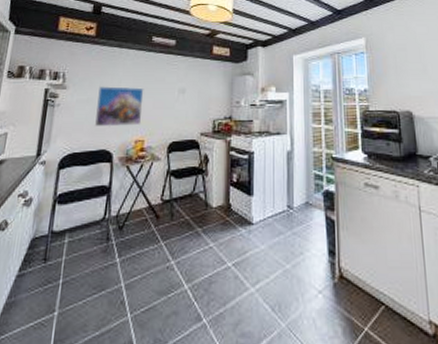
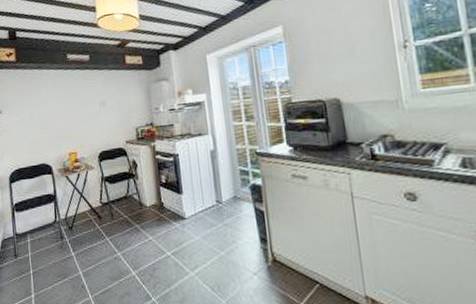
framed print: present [95,86,144,127] -> none [29,104,72,144]

